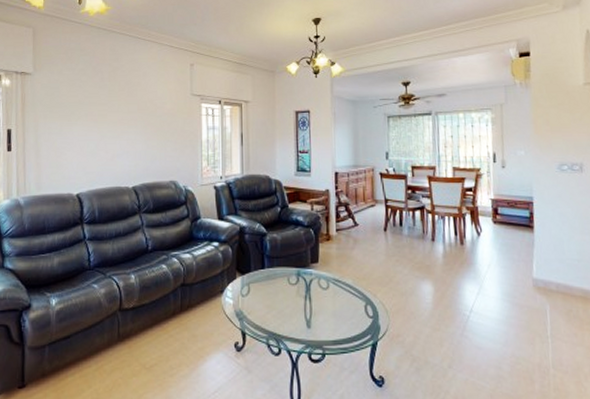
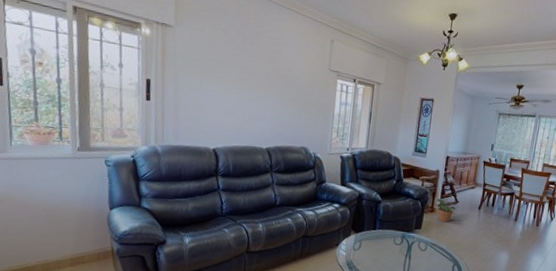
potted plant: none [330,223,359,251] -> present [435,198,458,223]

